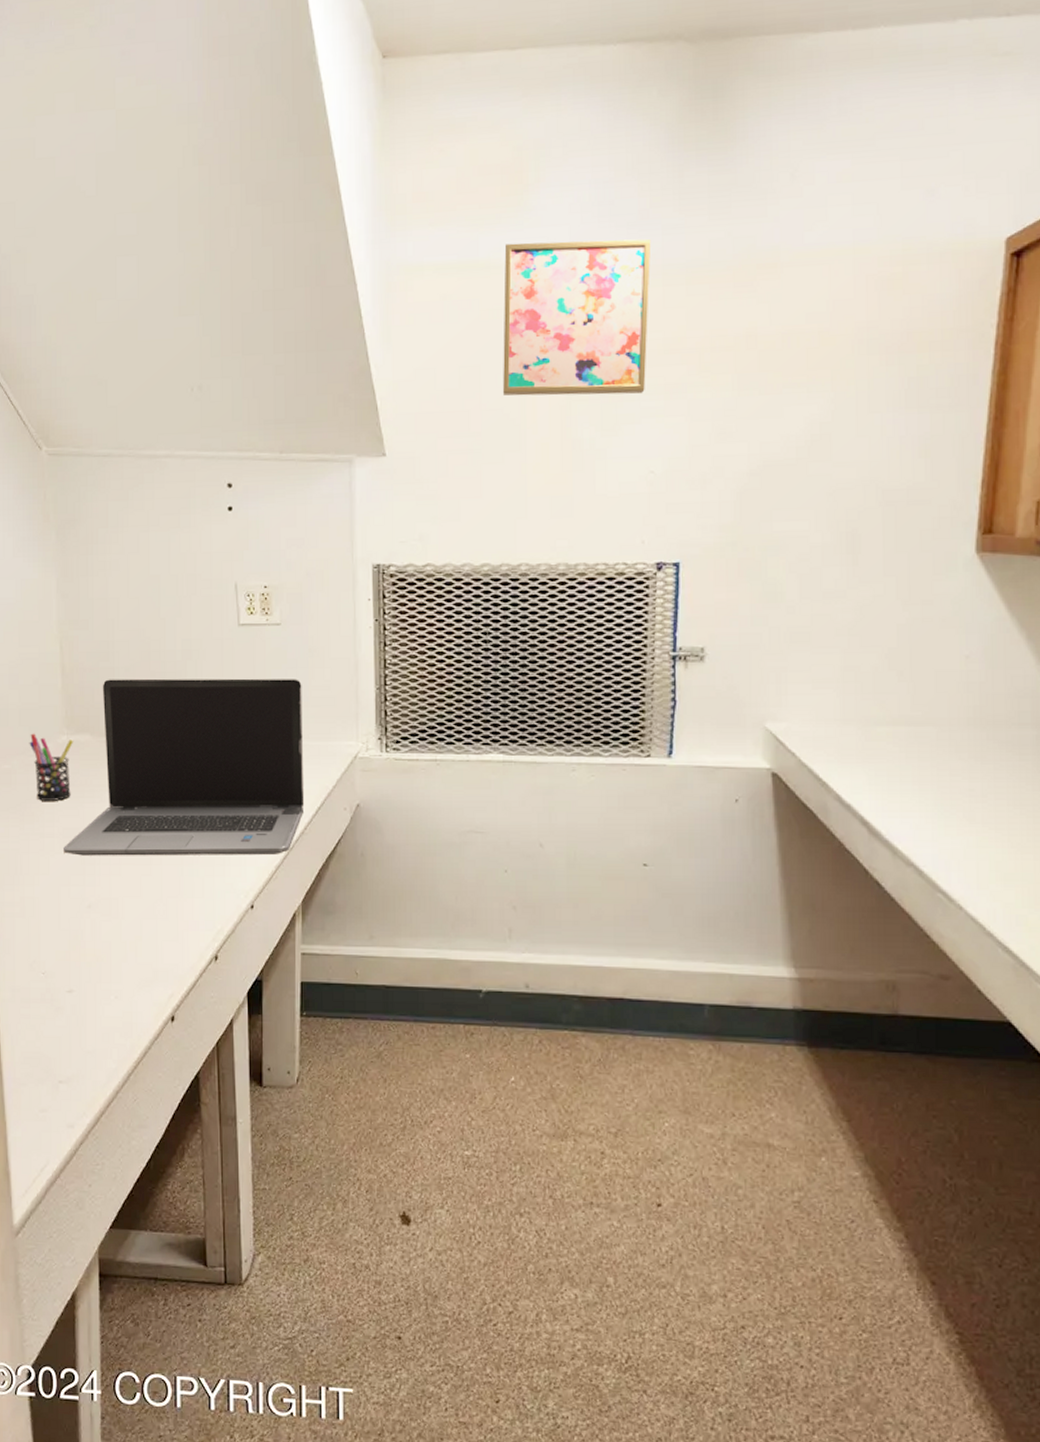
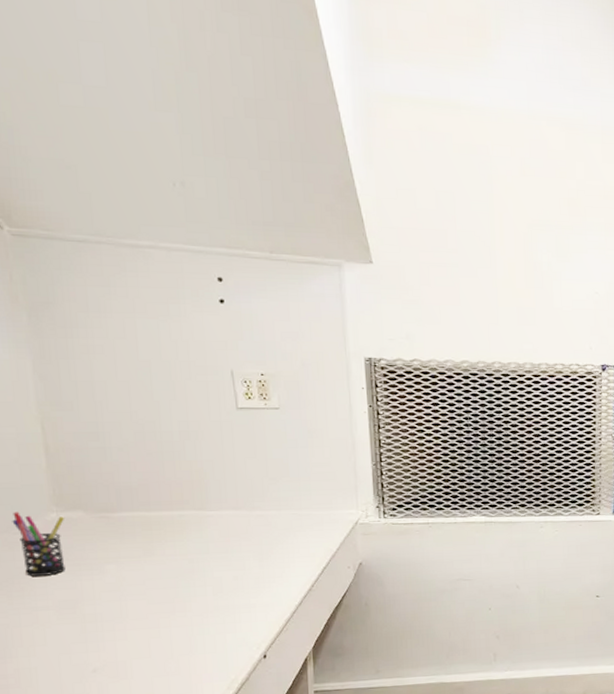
laptop computer: present [64,678,305,856] -> none [61,457,311,625]
wall art: present [503,239,651,396] -> none [472,89,593,230]

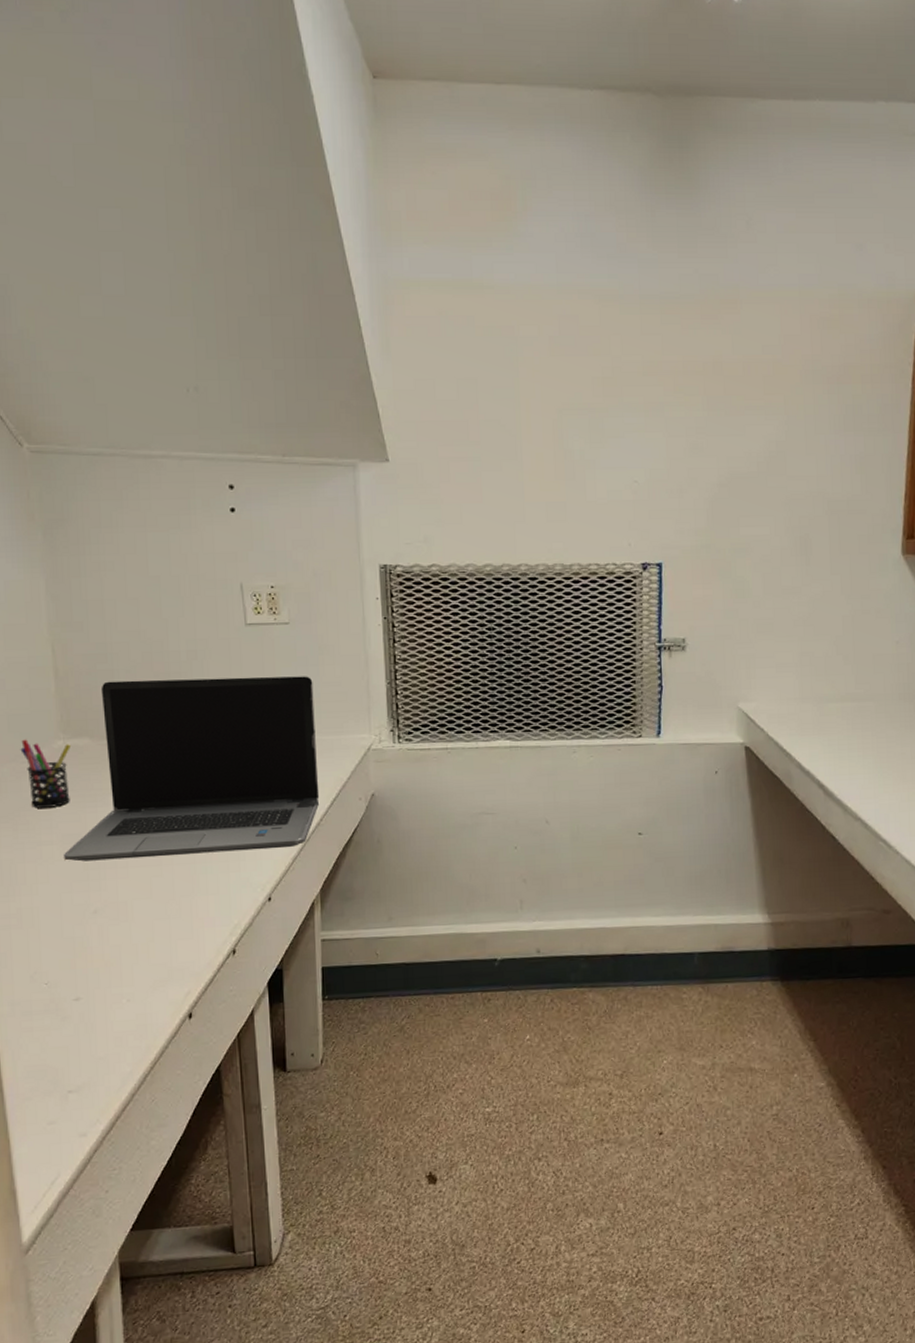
laptop computer: none [61,457,311,625] -> present [64,676,320,862]

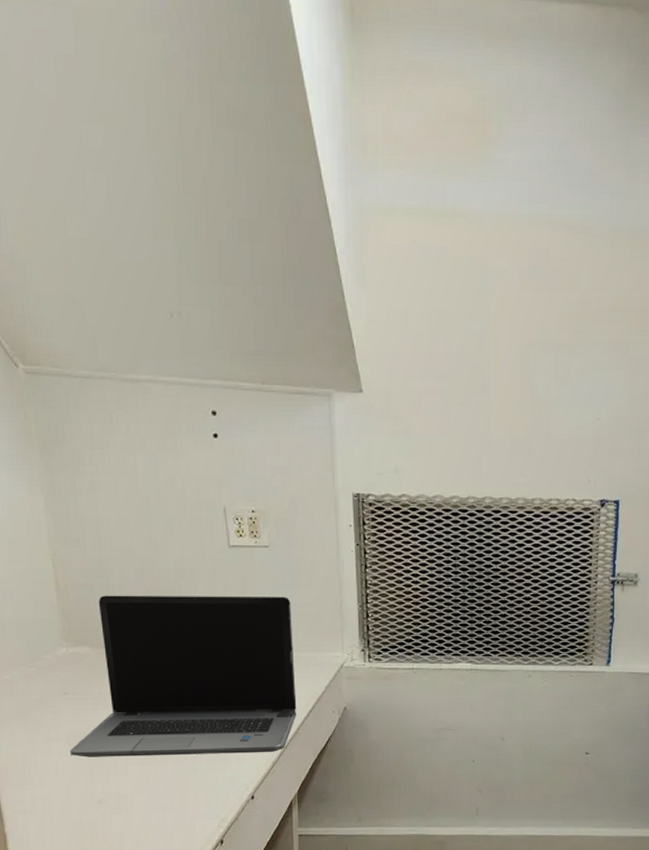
pen holder: present [20,739,72,808] -> none [28,646,74,708]

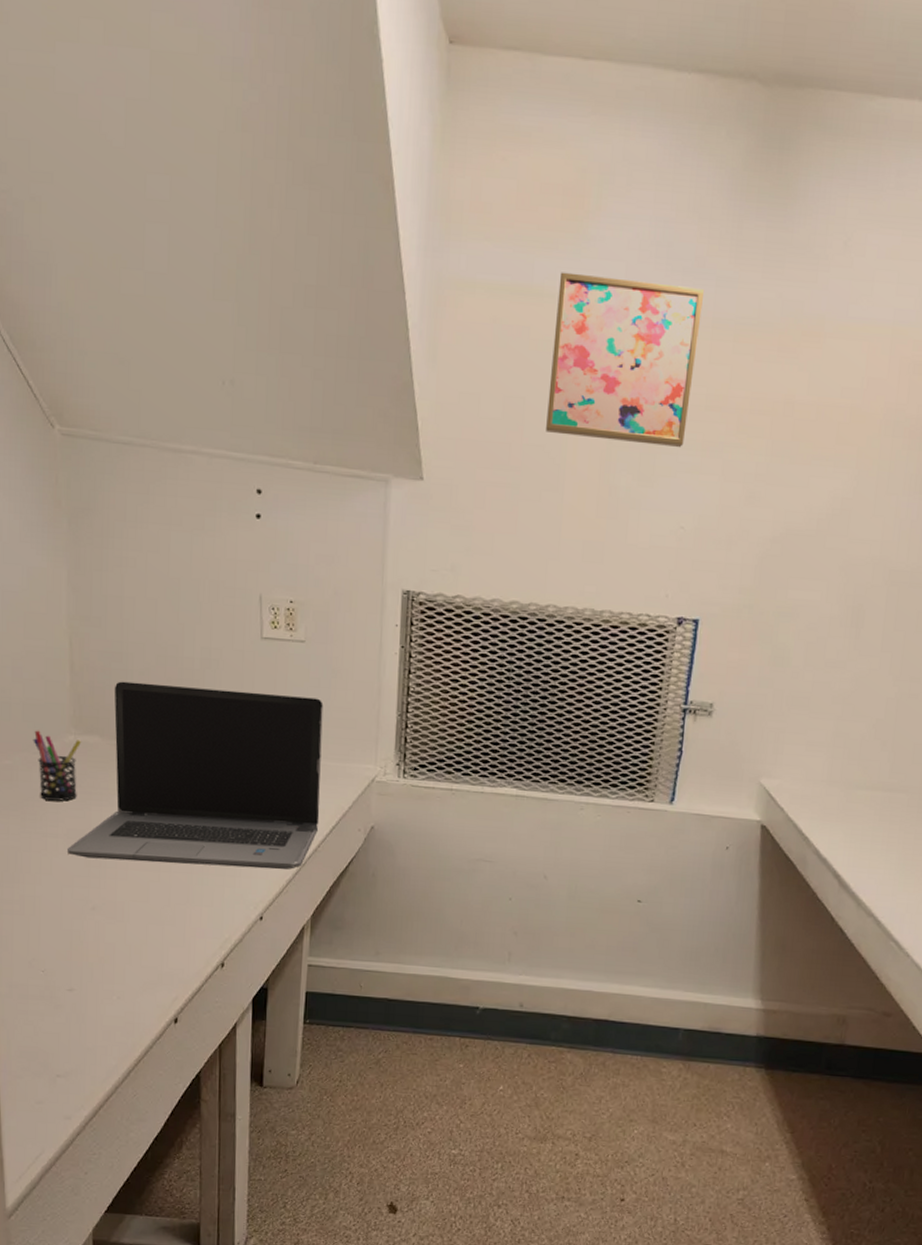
pen holder: none [28,646,74,708] -> present [33,730,82,801]
wall art: none [469,194,601,348] -> present [546,272,705,448]

